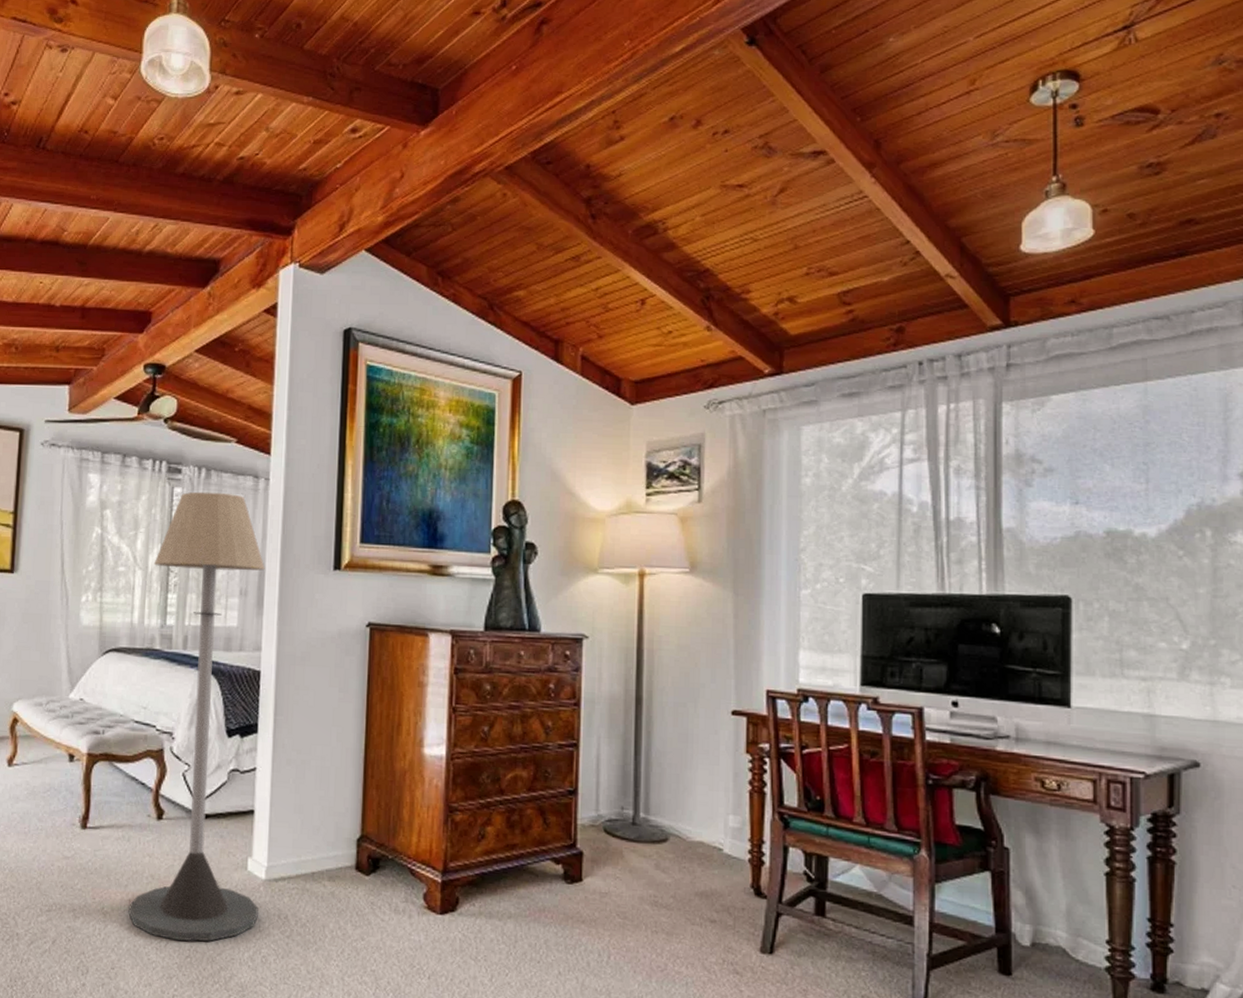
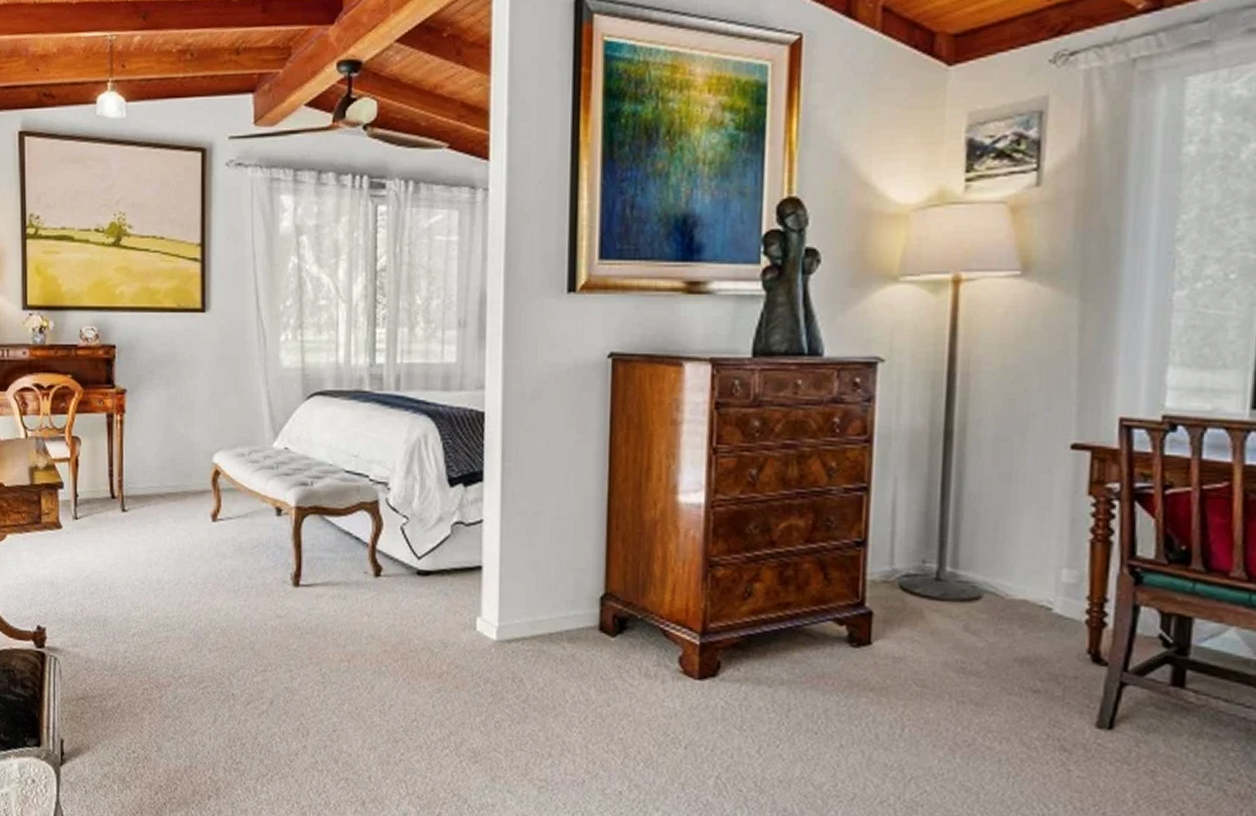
floor lamp: present [128,491,265,942] -> none [348,208,490,706]

